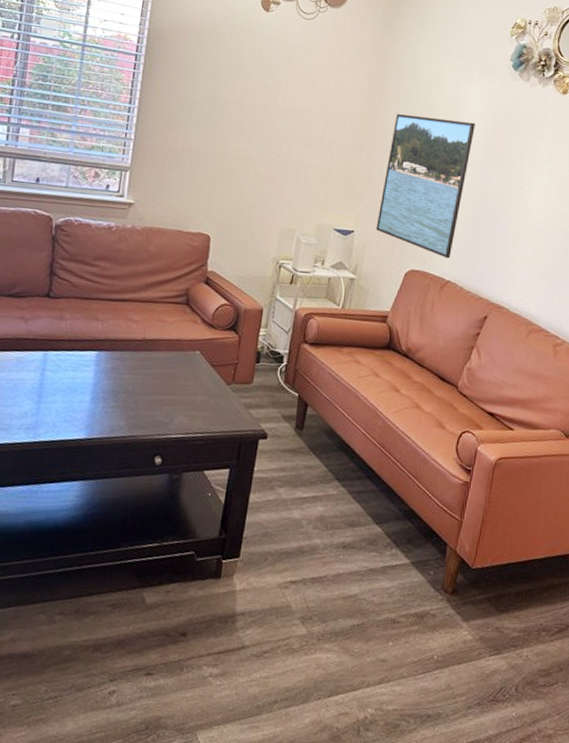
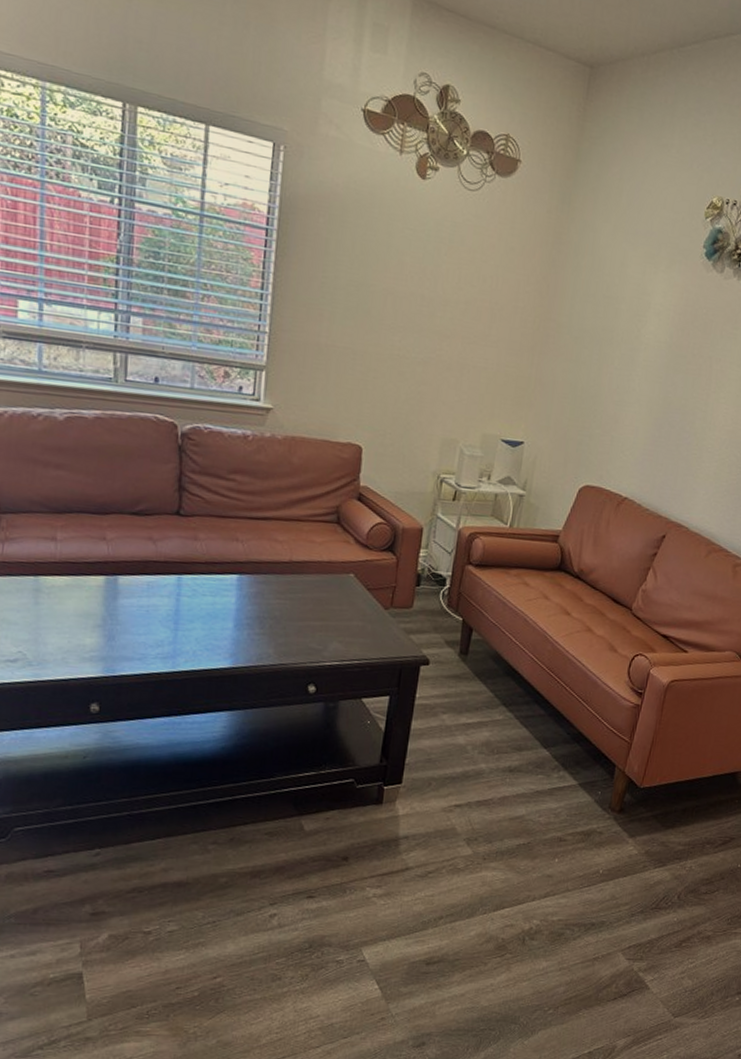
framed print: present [375,114,475,259] -> none [547,308,661,474]

